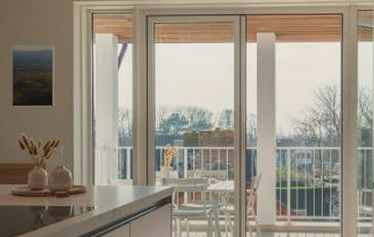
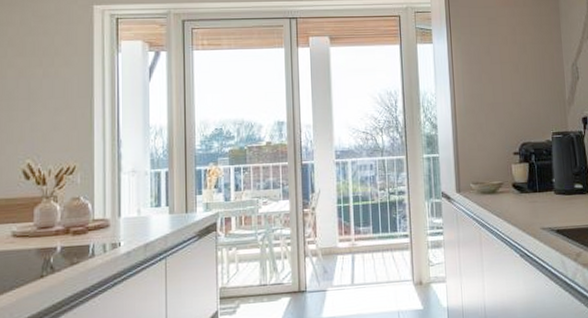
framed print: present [11,44,56,107] -> none [12,54,72,129]

